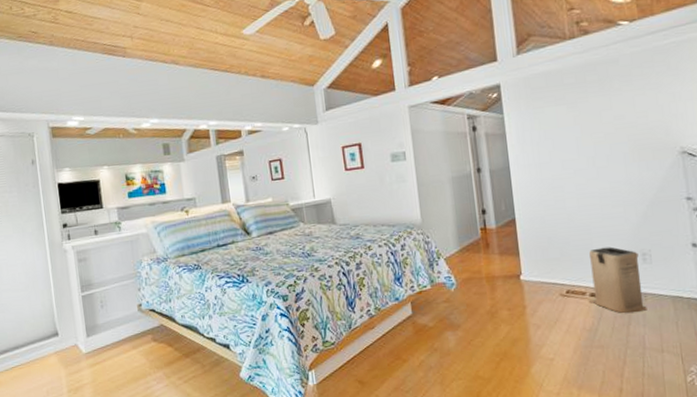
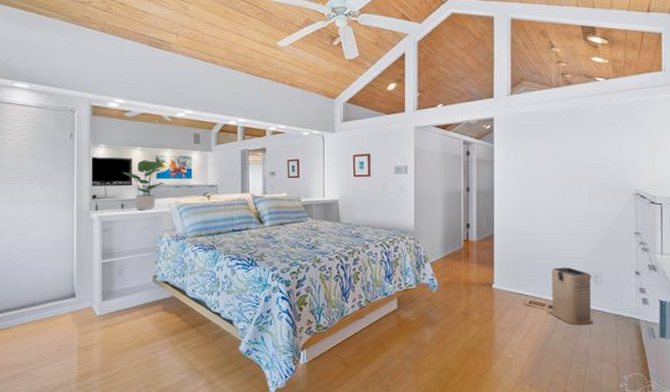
potted plant: none [91,179,137,235] -> present [122,160,164,210]

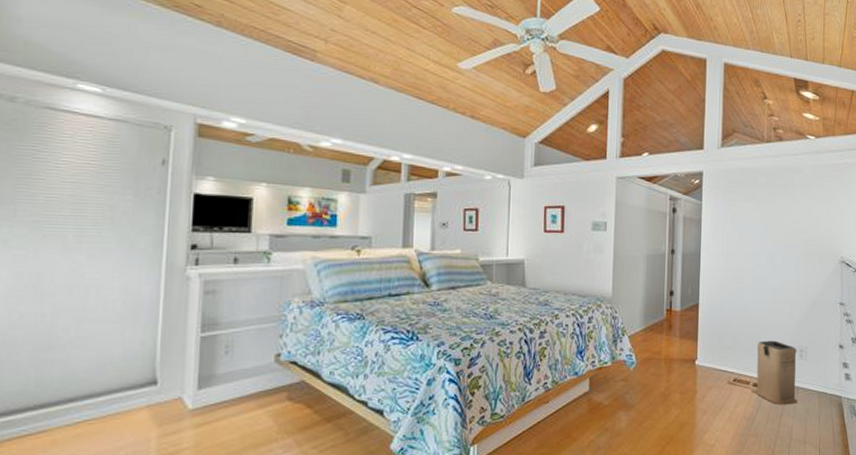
potted plant: present [122,160,164,210] -> none [238,200,298,267]

